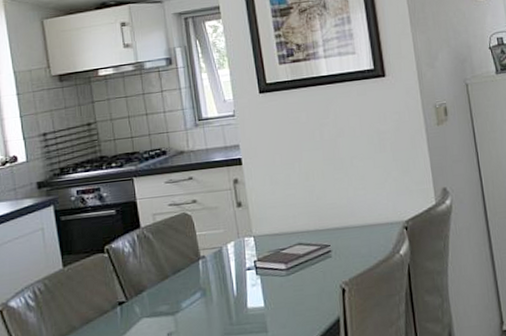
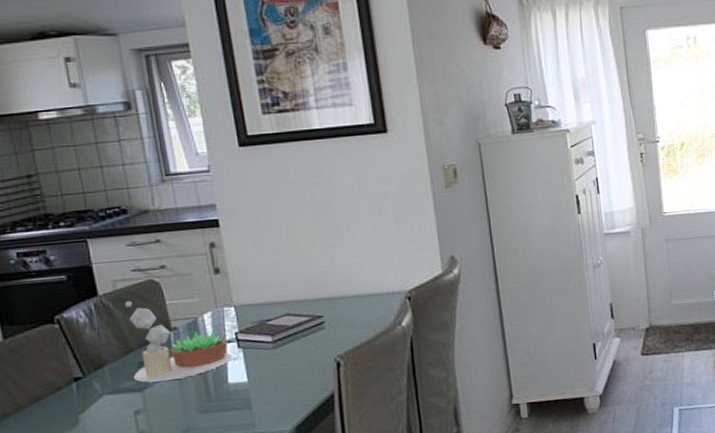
succulent plant: none [163,232,252,307] -> present [125,301,233,383]

